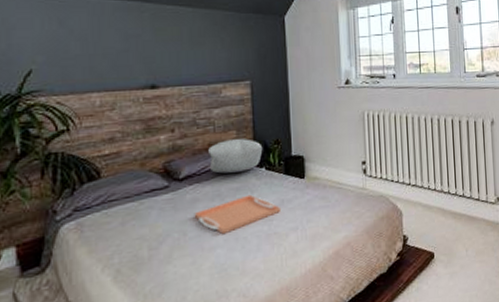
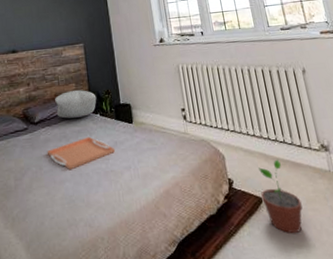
potted plant: none [434,213,471,286] -> present [259,159,303,234]

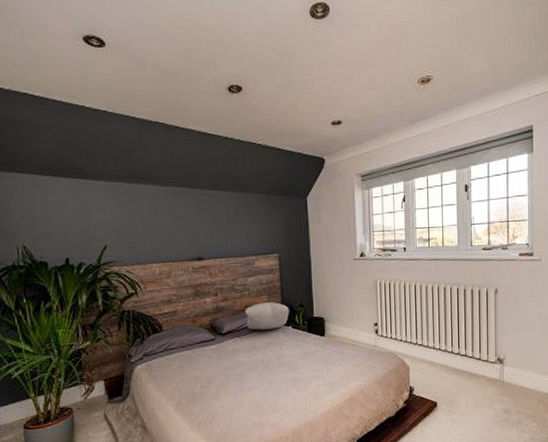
serving tray: present [47,136,116,170] -> none [235,348,306,379]
potted plant: present [259,159,303,234] -> none [437,370,471,431]

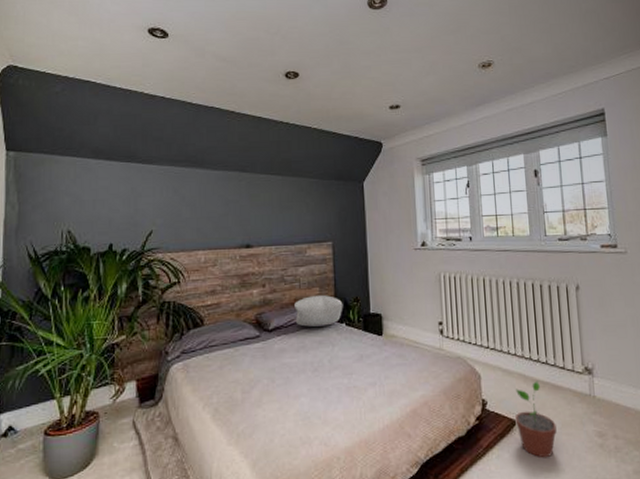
potted plant: none [437,370,471,431] -> present [515,381,557,458]

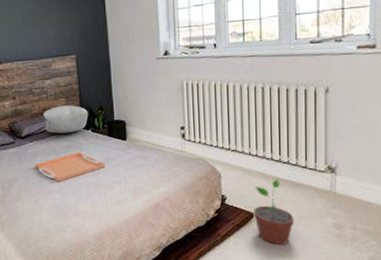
serving tray: none [281,348,361,384] -> present [34,152,106,183]

